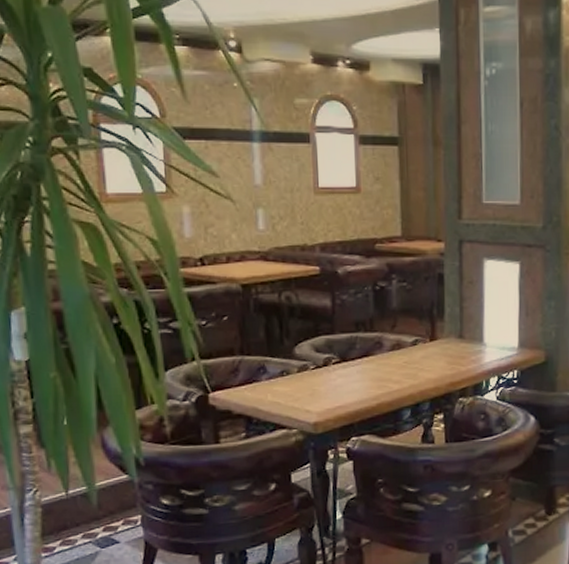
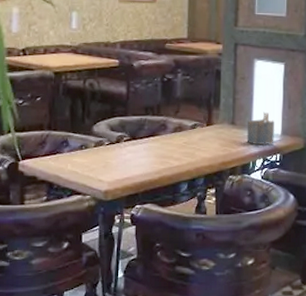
napkin holder: none [477,321,510,361] -> present [246,111,274,145]

